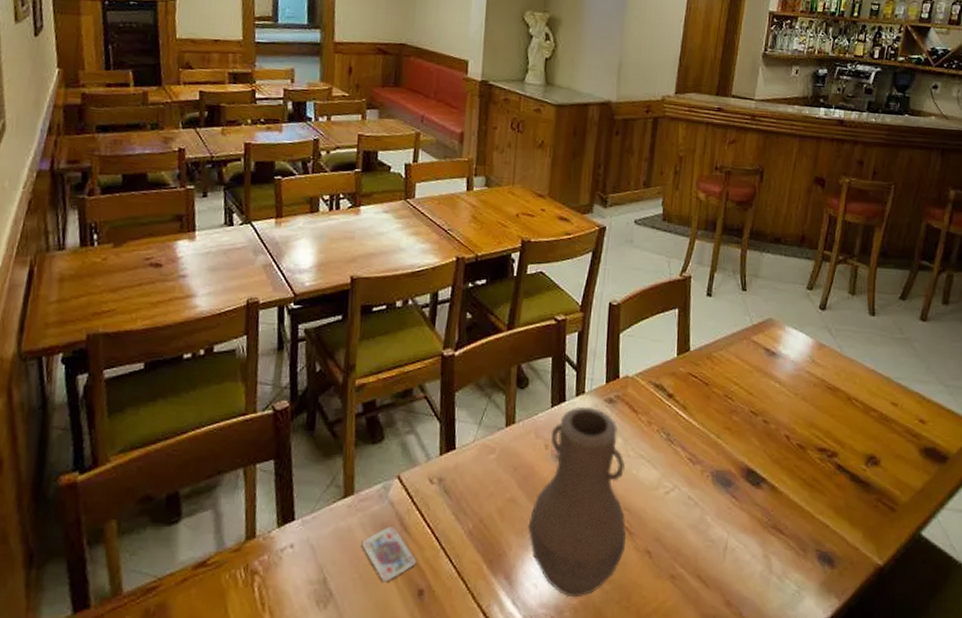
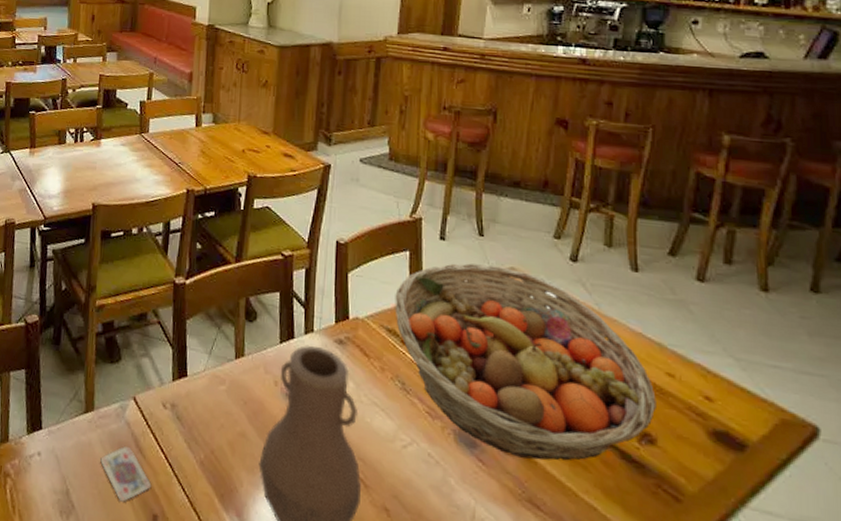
fruit basket: none [663,317,882,490] -> present [395,263,657,461]

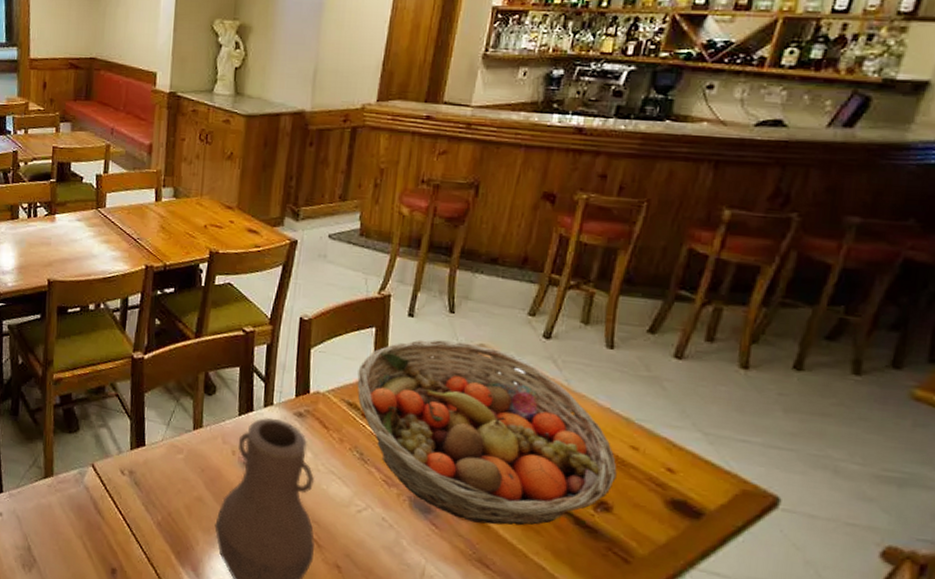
playing card: present [100,446,152,502] -> none [60,508,110,557]

